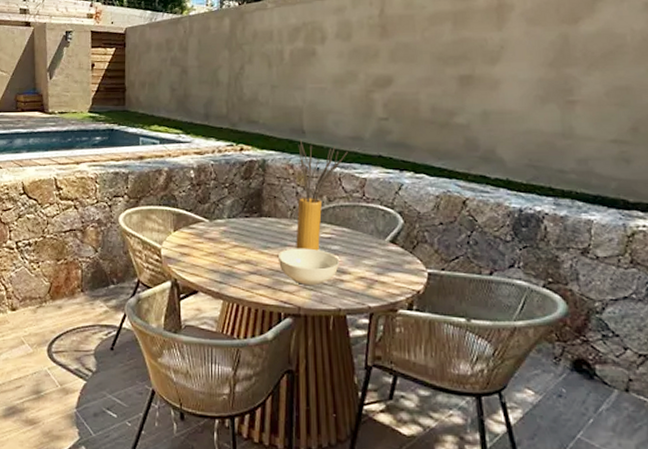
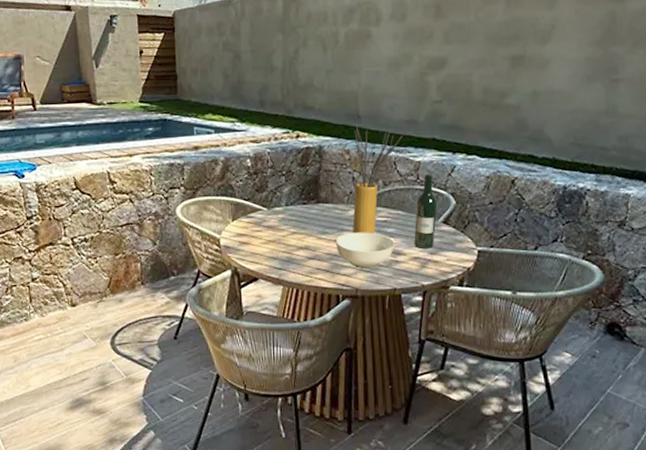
wine bottle: none [359,192,385,269] -> present [414,175,438,249]

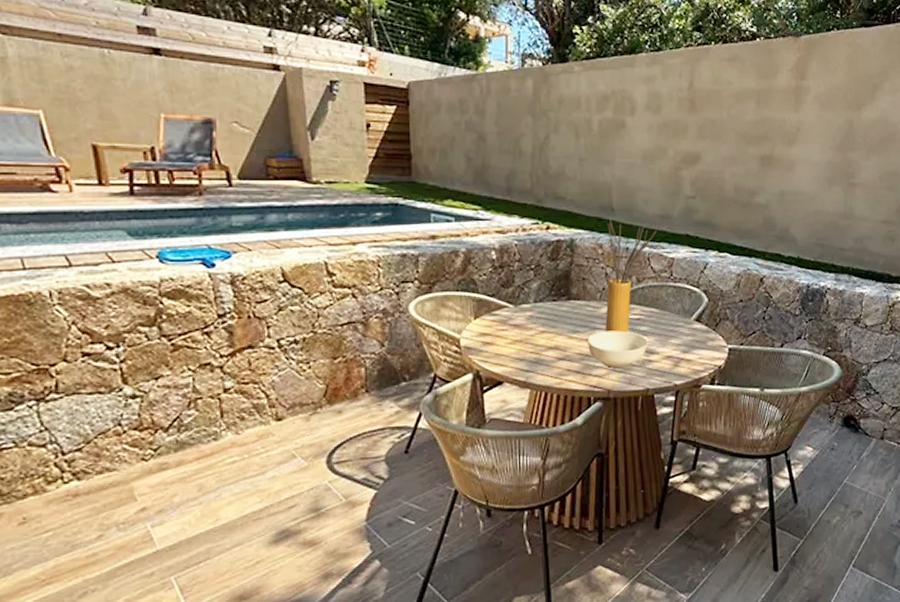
wine bottle: present [414,175,438,249] -> none [667,272,690,348]

